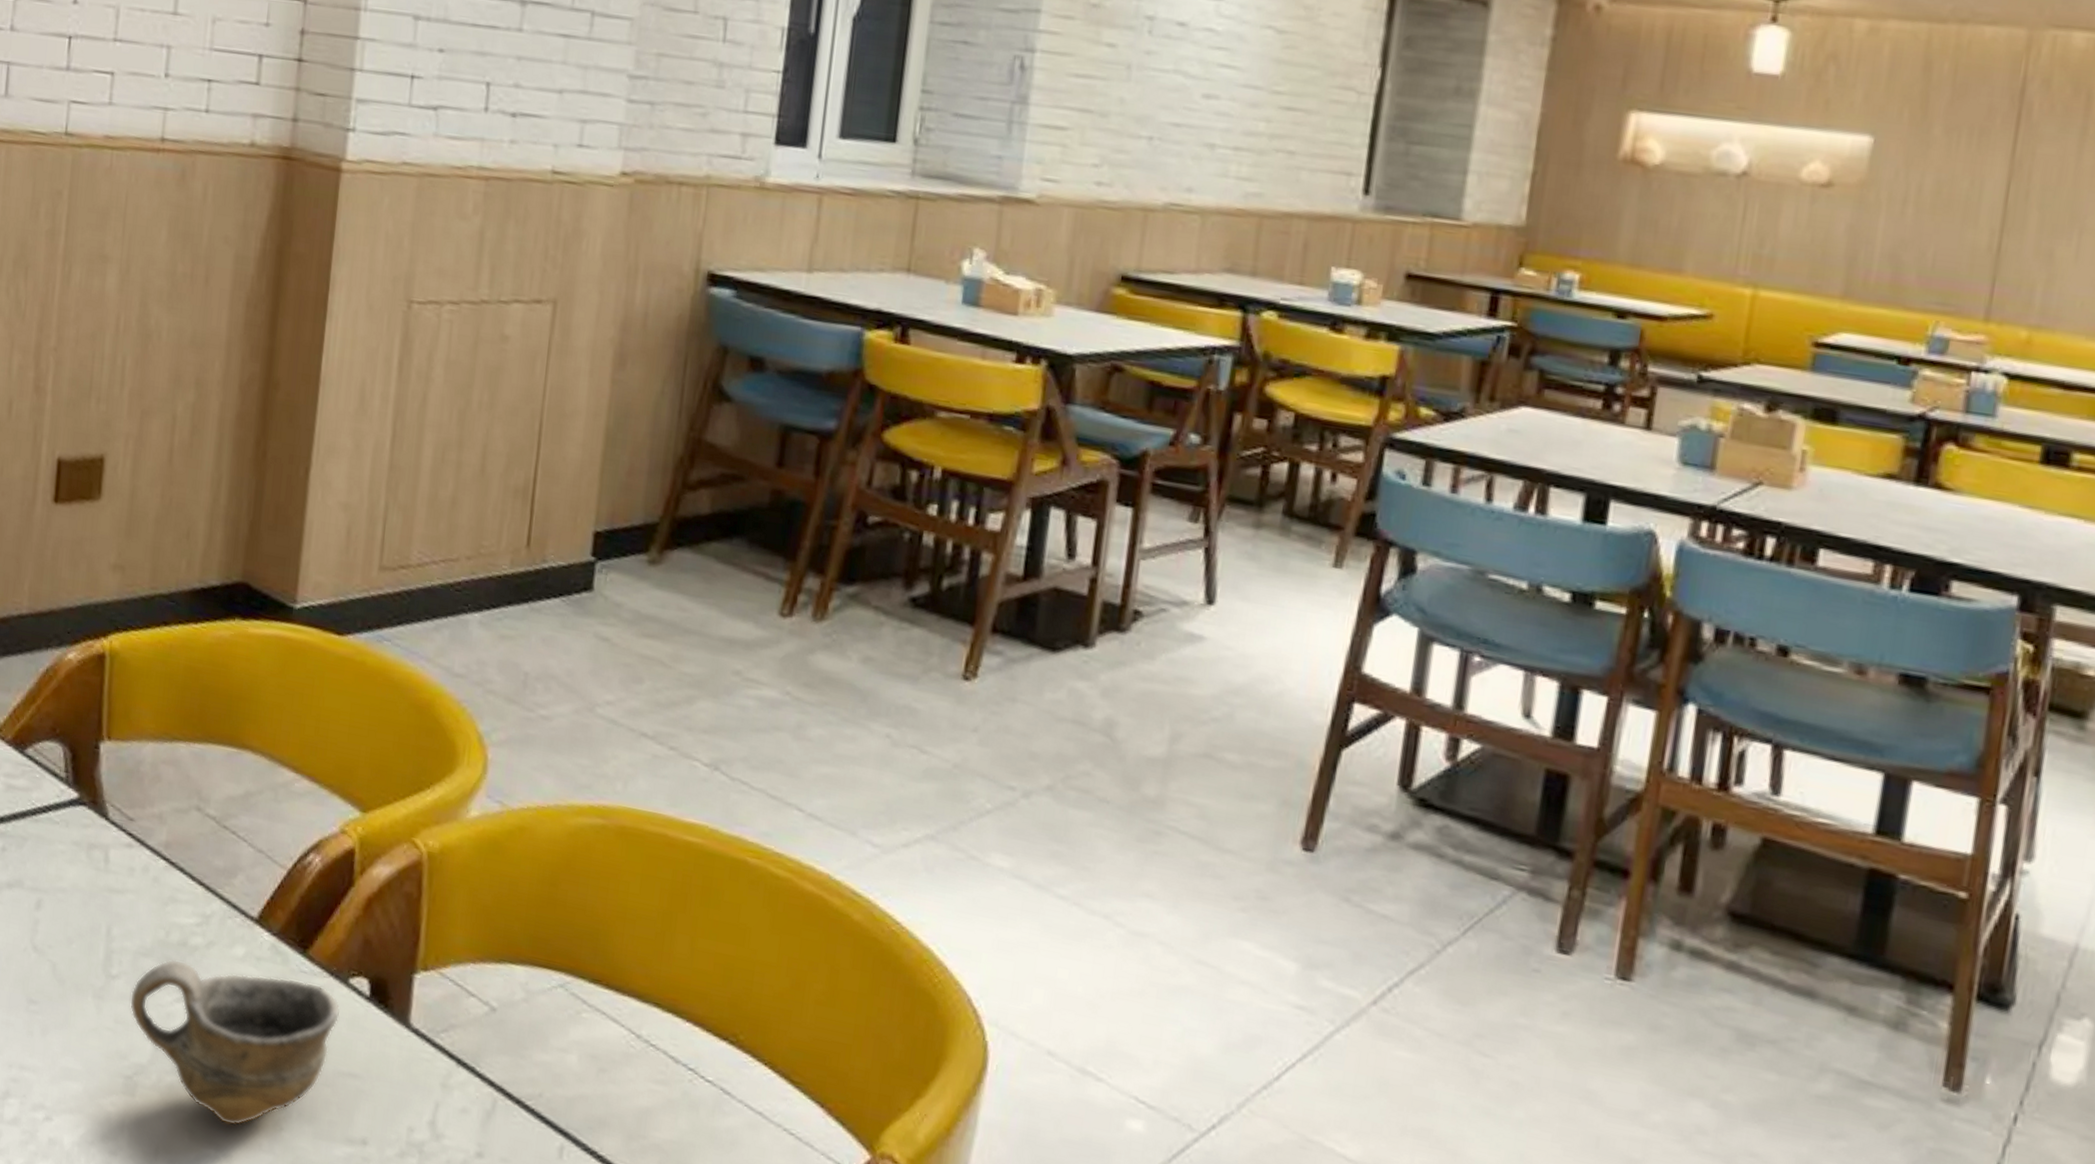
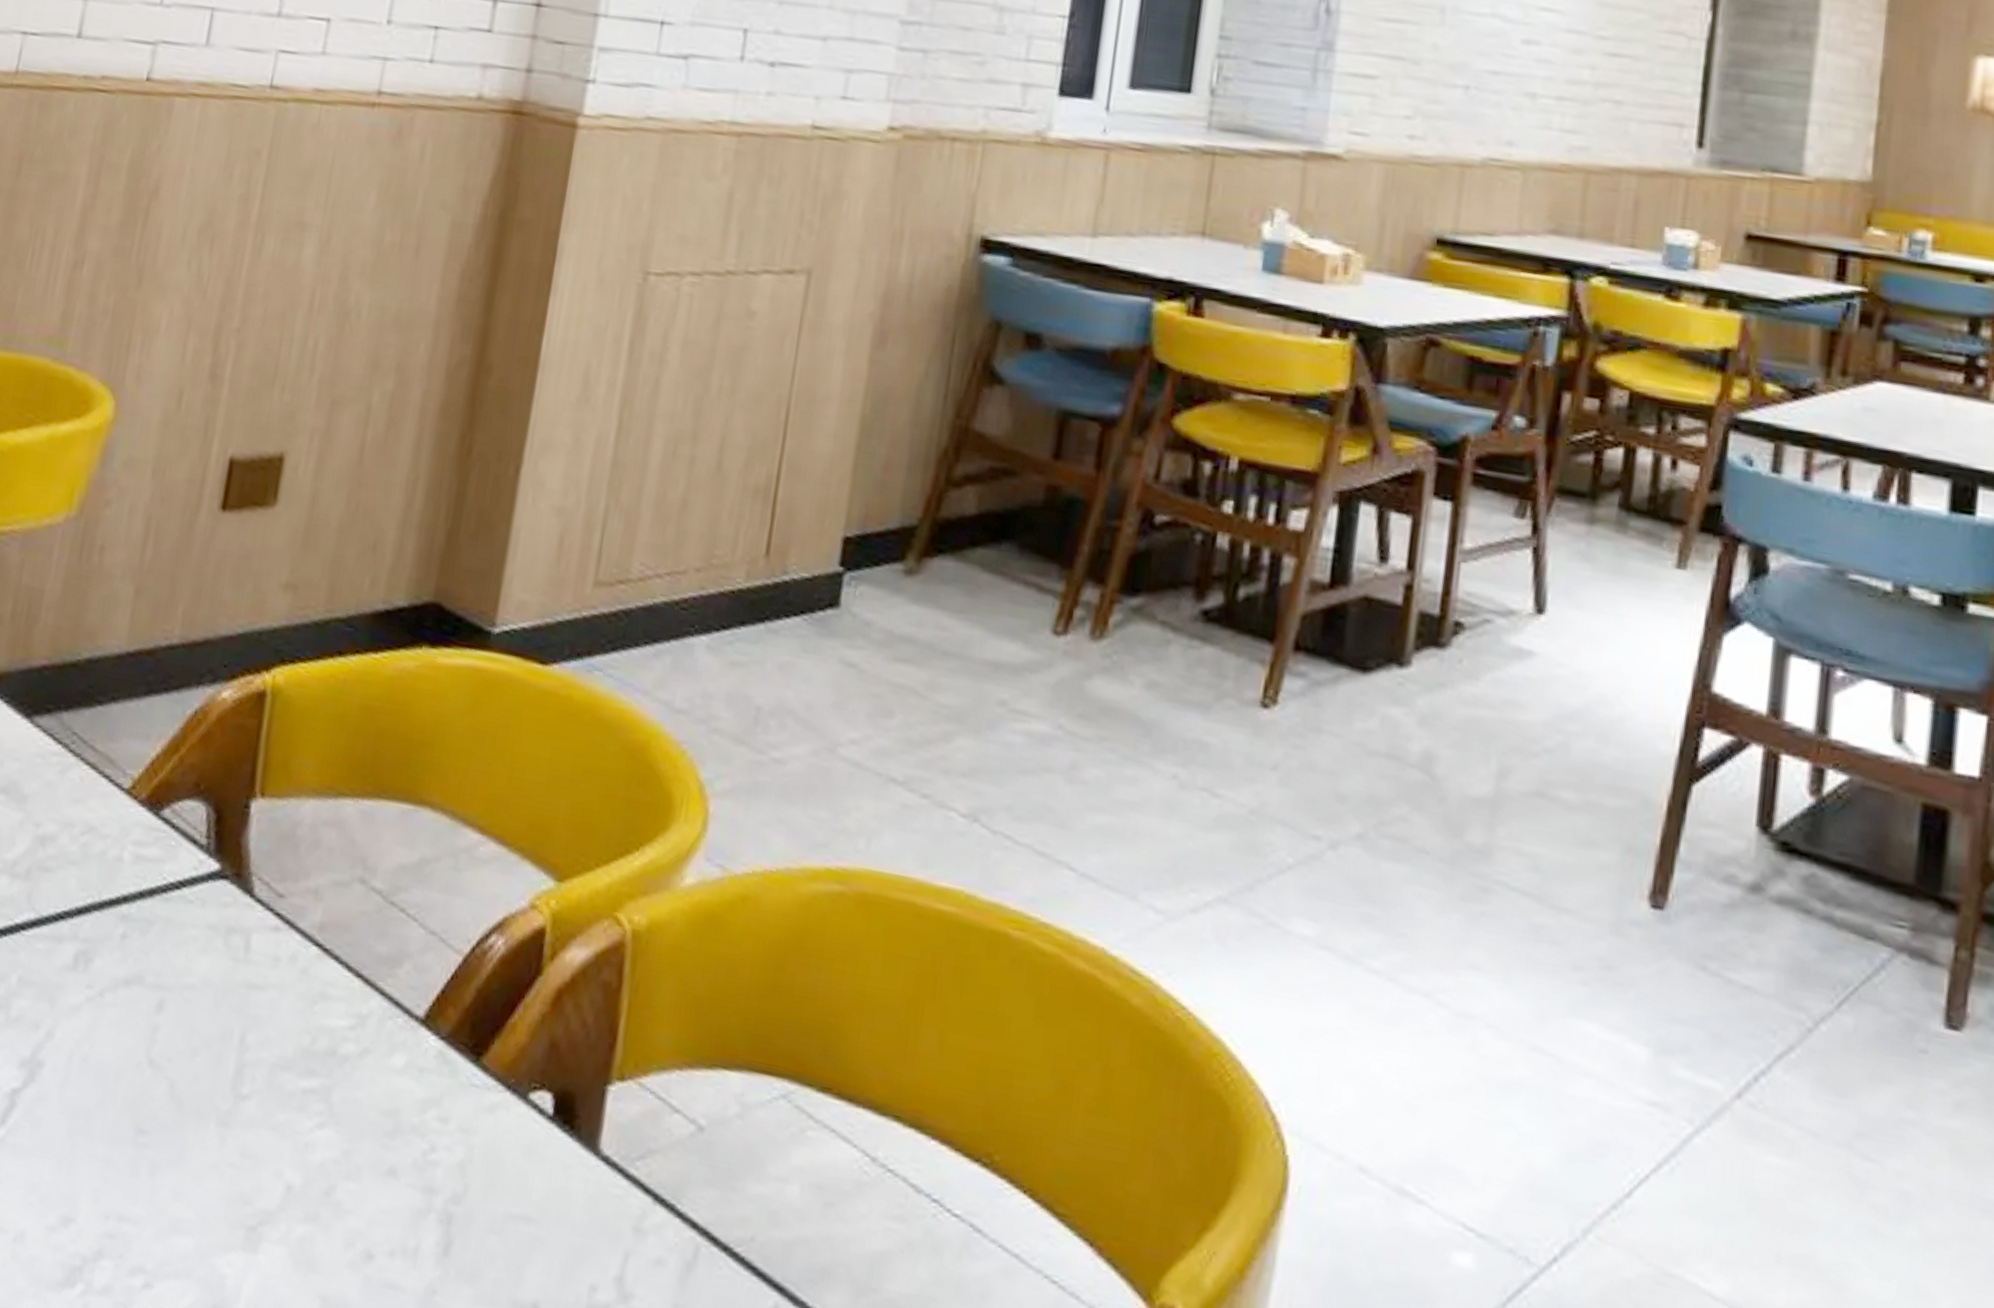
cup: present [129,959,340,1126] -> none [260,1073,516,1290]

